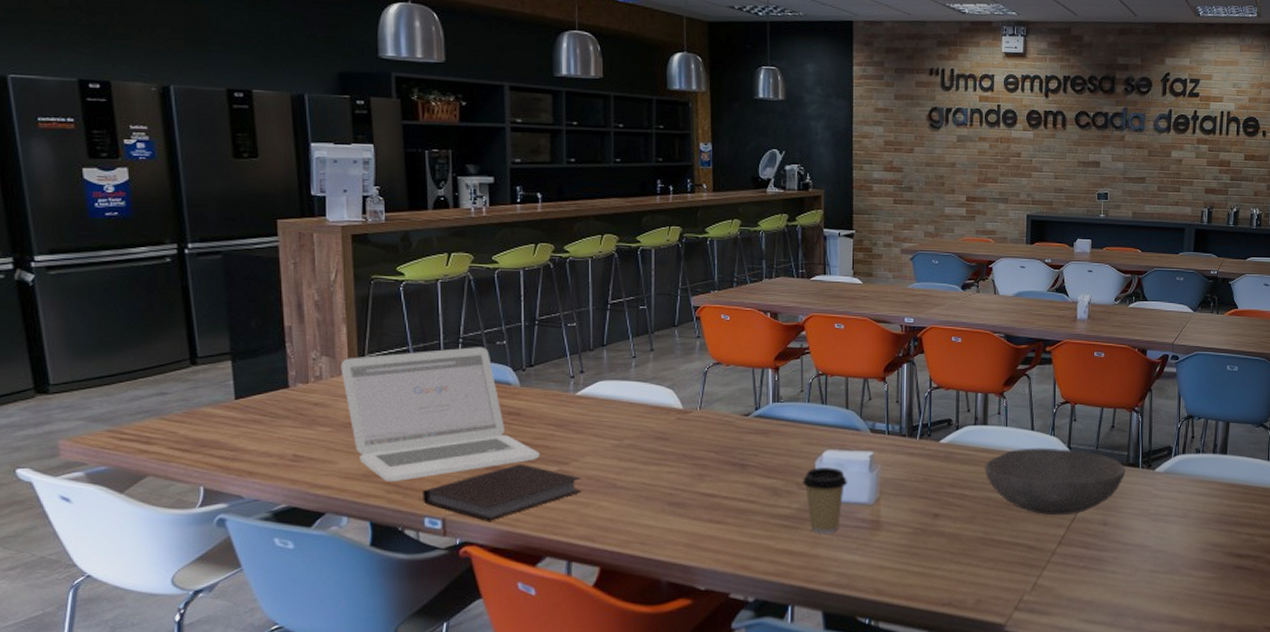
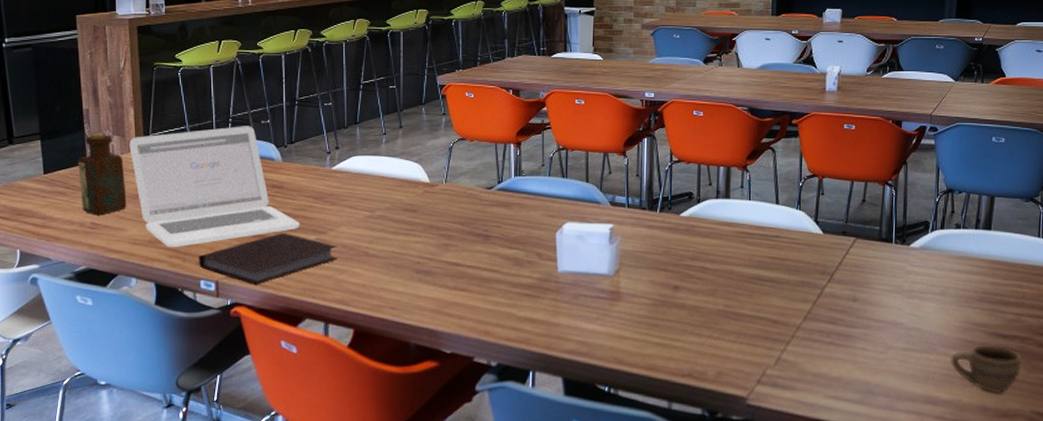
bottle: none [278,352,337,446] -> present [78,132,127,215]
coffee cup: present [802,467,848,534] -> none [543,239,588,303]
bowl: present [985,448,1126,516] -> none [727,221,878,290]
cup: none [1192,565,1256,611] -> present [949,345,1023,394]

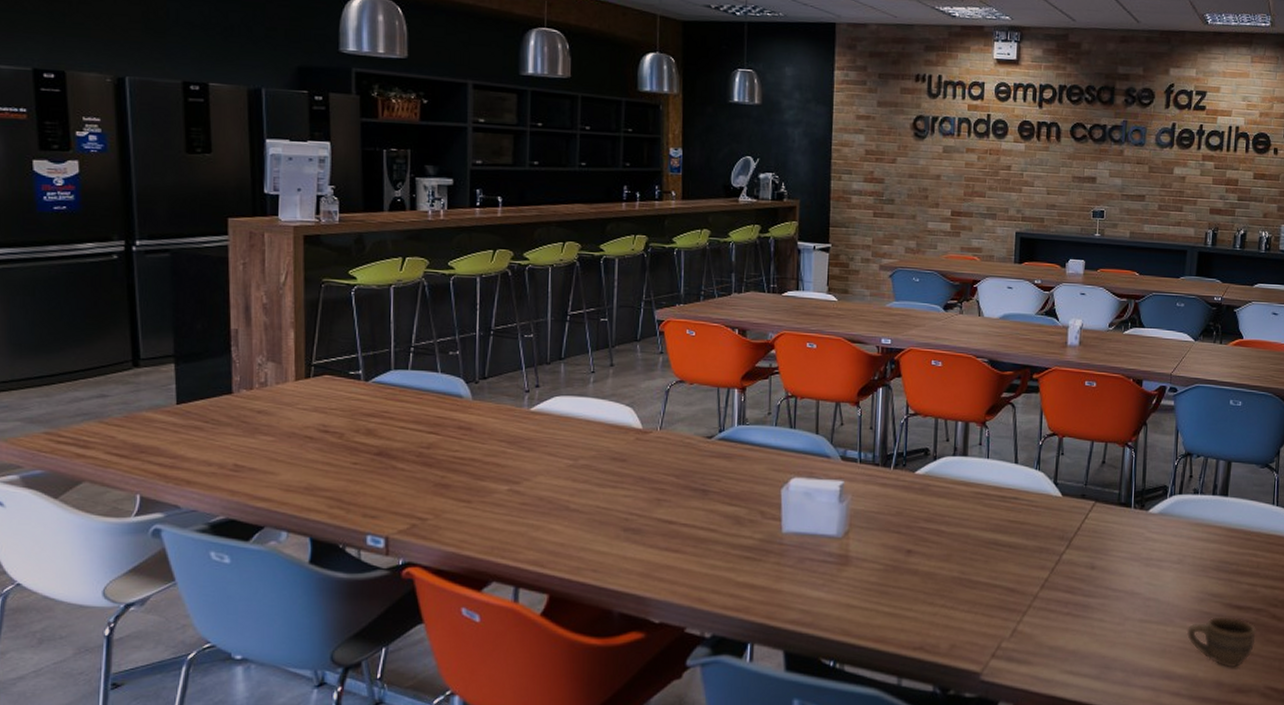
bottle: present [78,132,127,215] -> none [221,357,280,456]
laptop: present [129,126,301,248] -> none [286,356,491,497]
notebook: present [199,233,337,284] -> none [366,482,533,541]

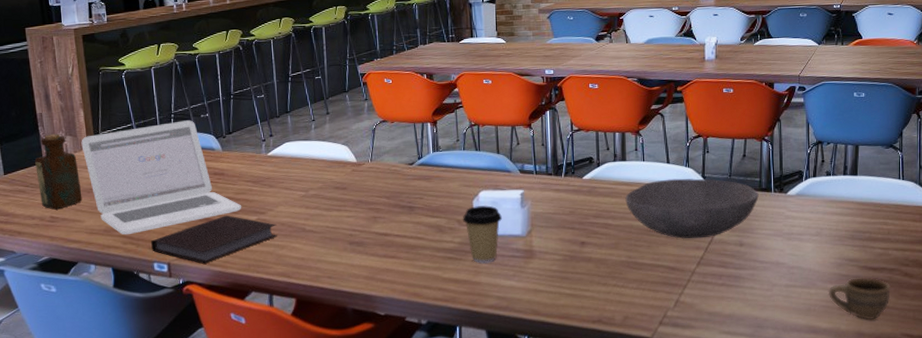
bottle: none [221,357,280,456] -> present [35,133,83,210]
laptop: none [286,356,491,497] -> present [81,120,242,235]
notebook: none [366,482,533,541] -> present [151,215,277,264]
coffee cup: none [766,496,816,568] -> present [462,205,503,264]
bowl: none [963,482,1117,557] -> present [625,178,759,239]

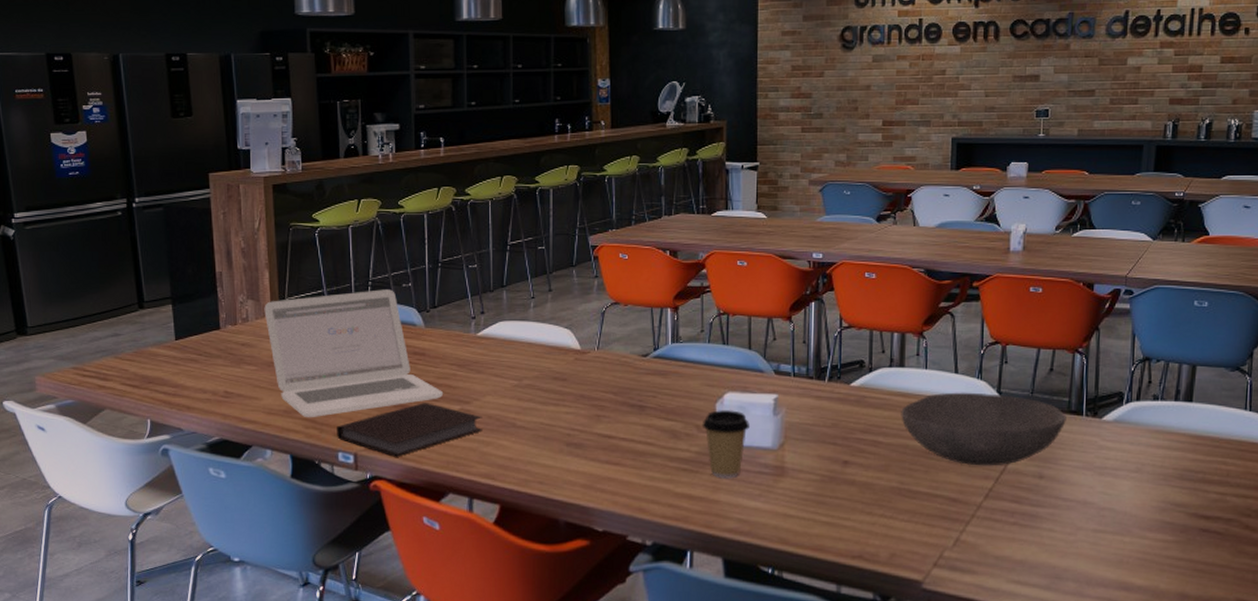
bottle: present [35,133,83,210] -> none [211,296,262,384]
cup: present [828,277,892,320] -> none [1146,527,1227,580]

